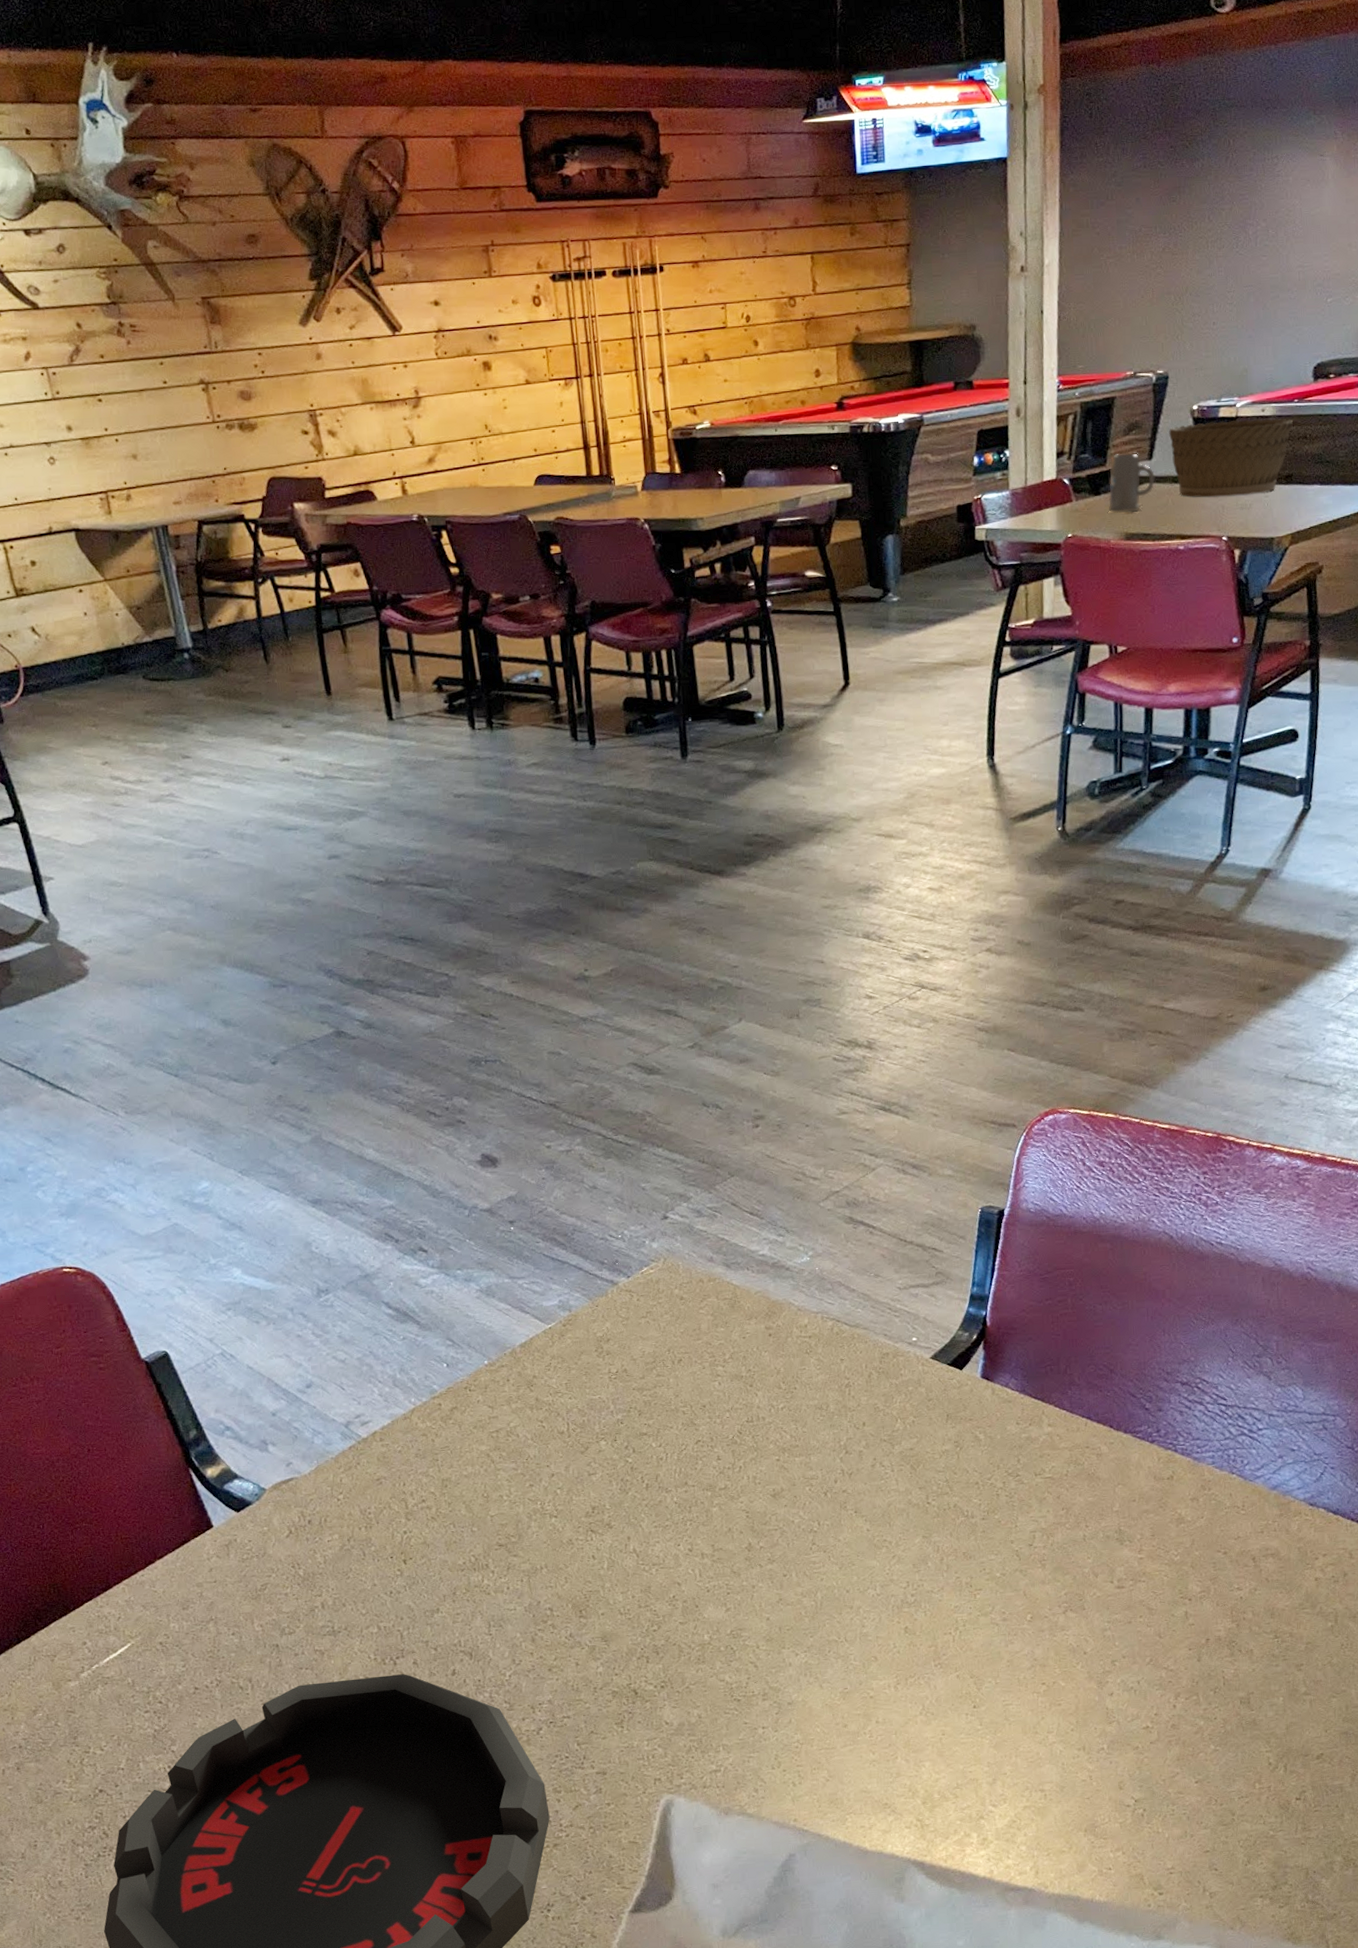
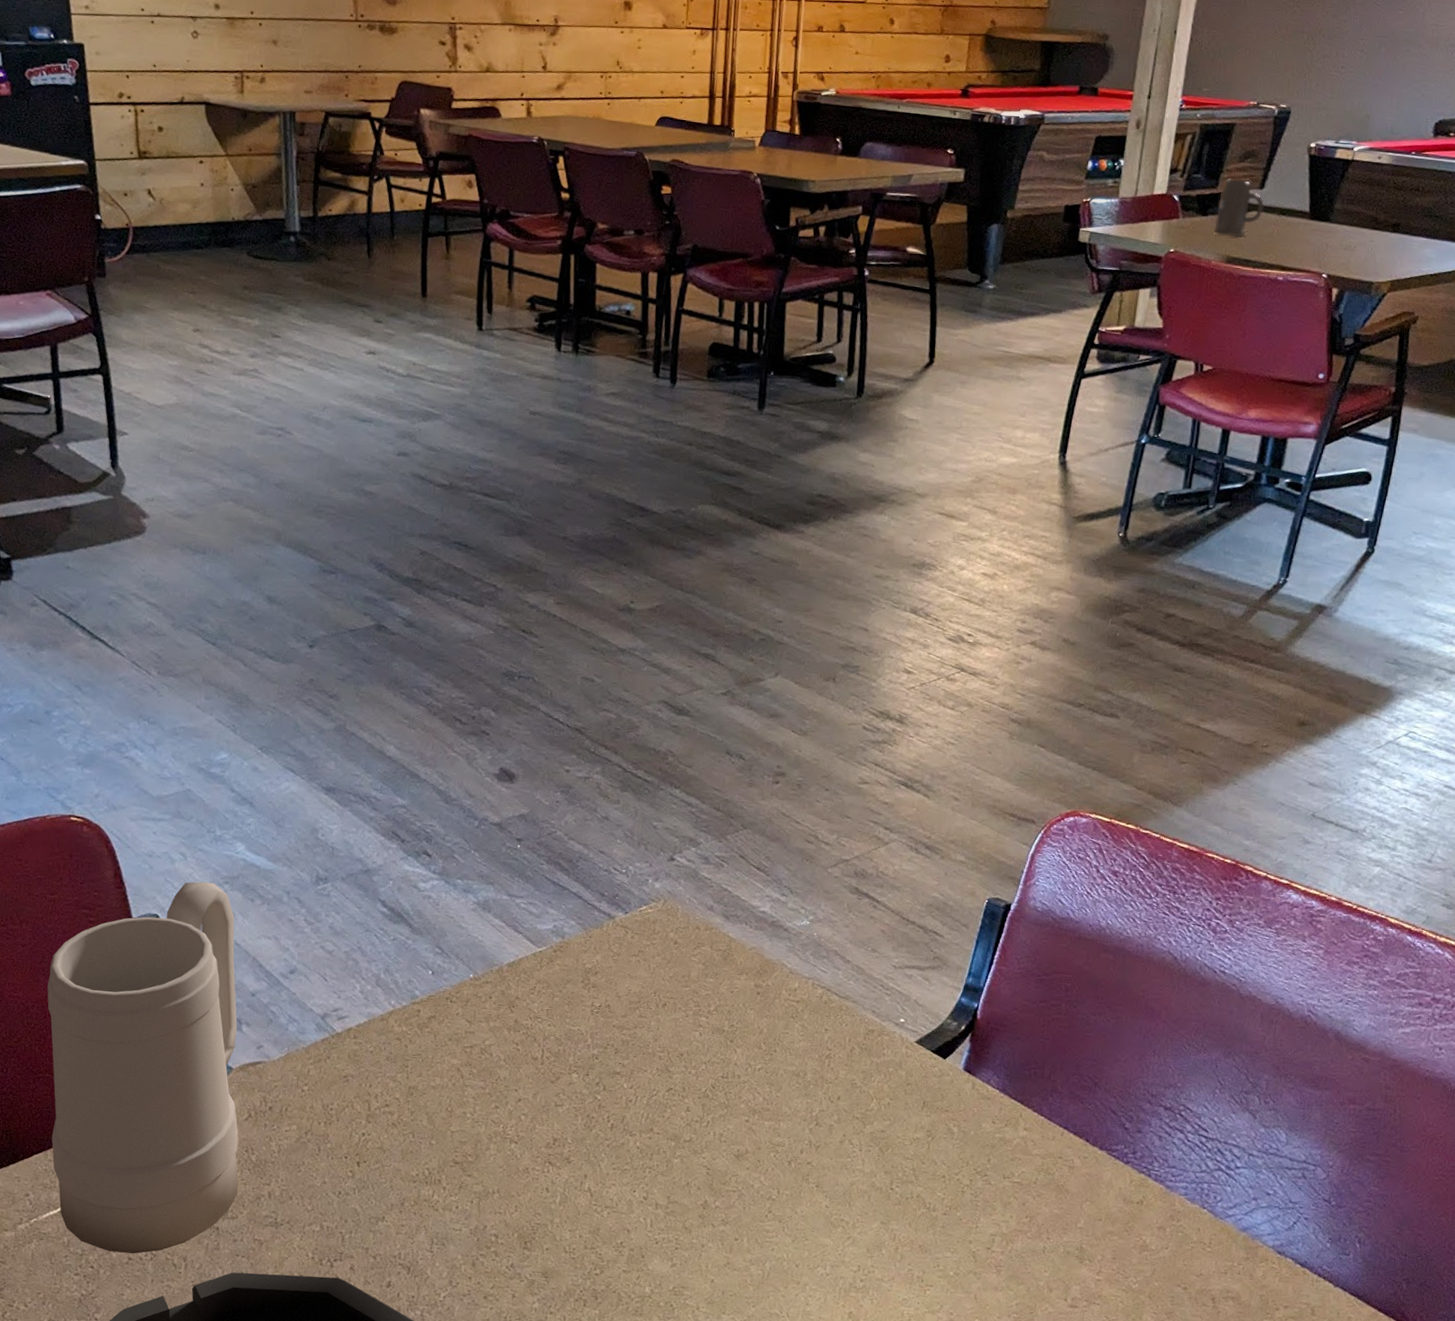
beer mug: none [68,1311,291,1685] -> present [47,881,239,1254]
basket: present [1169,418,1293,497] -> none [1283,160,1407,237]

